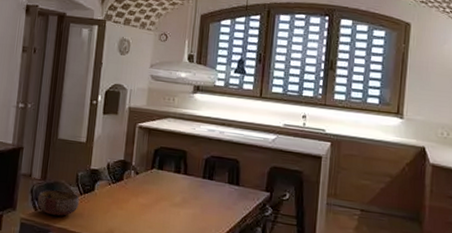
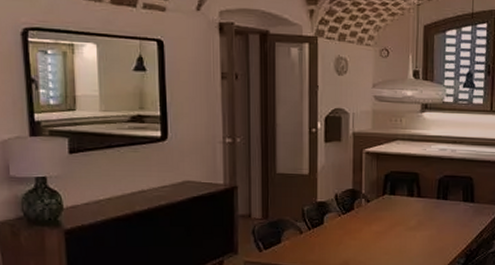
bowl: present [37,189,79,216] -> none [261,228,308,254]

